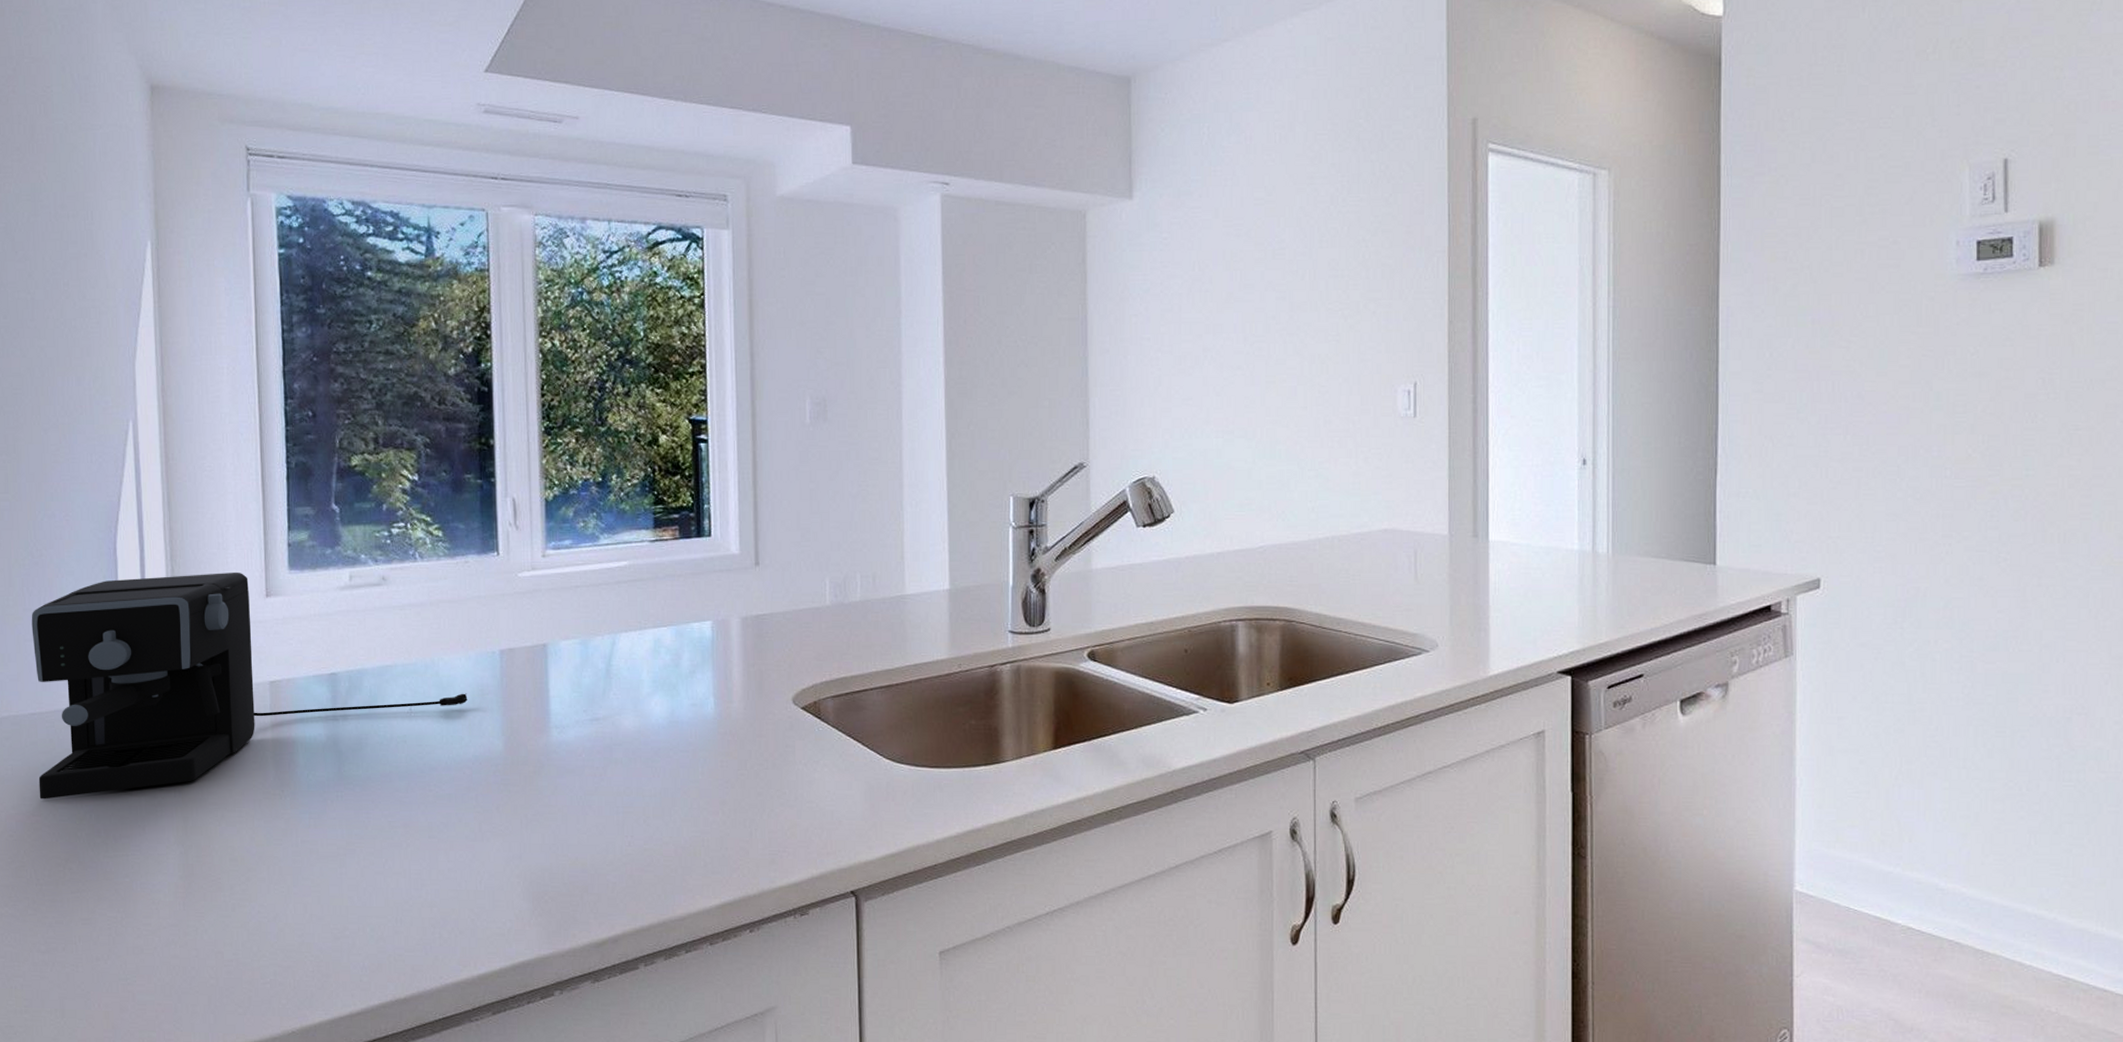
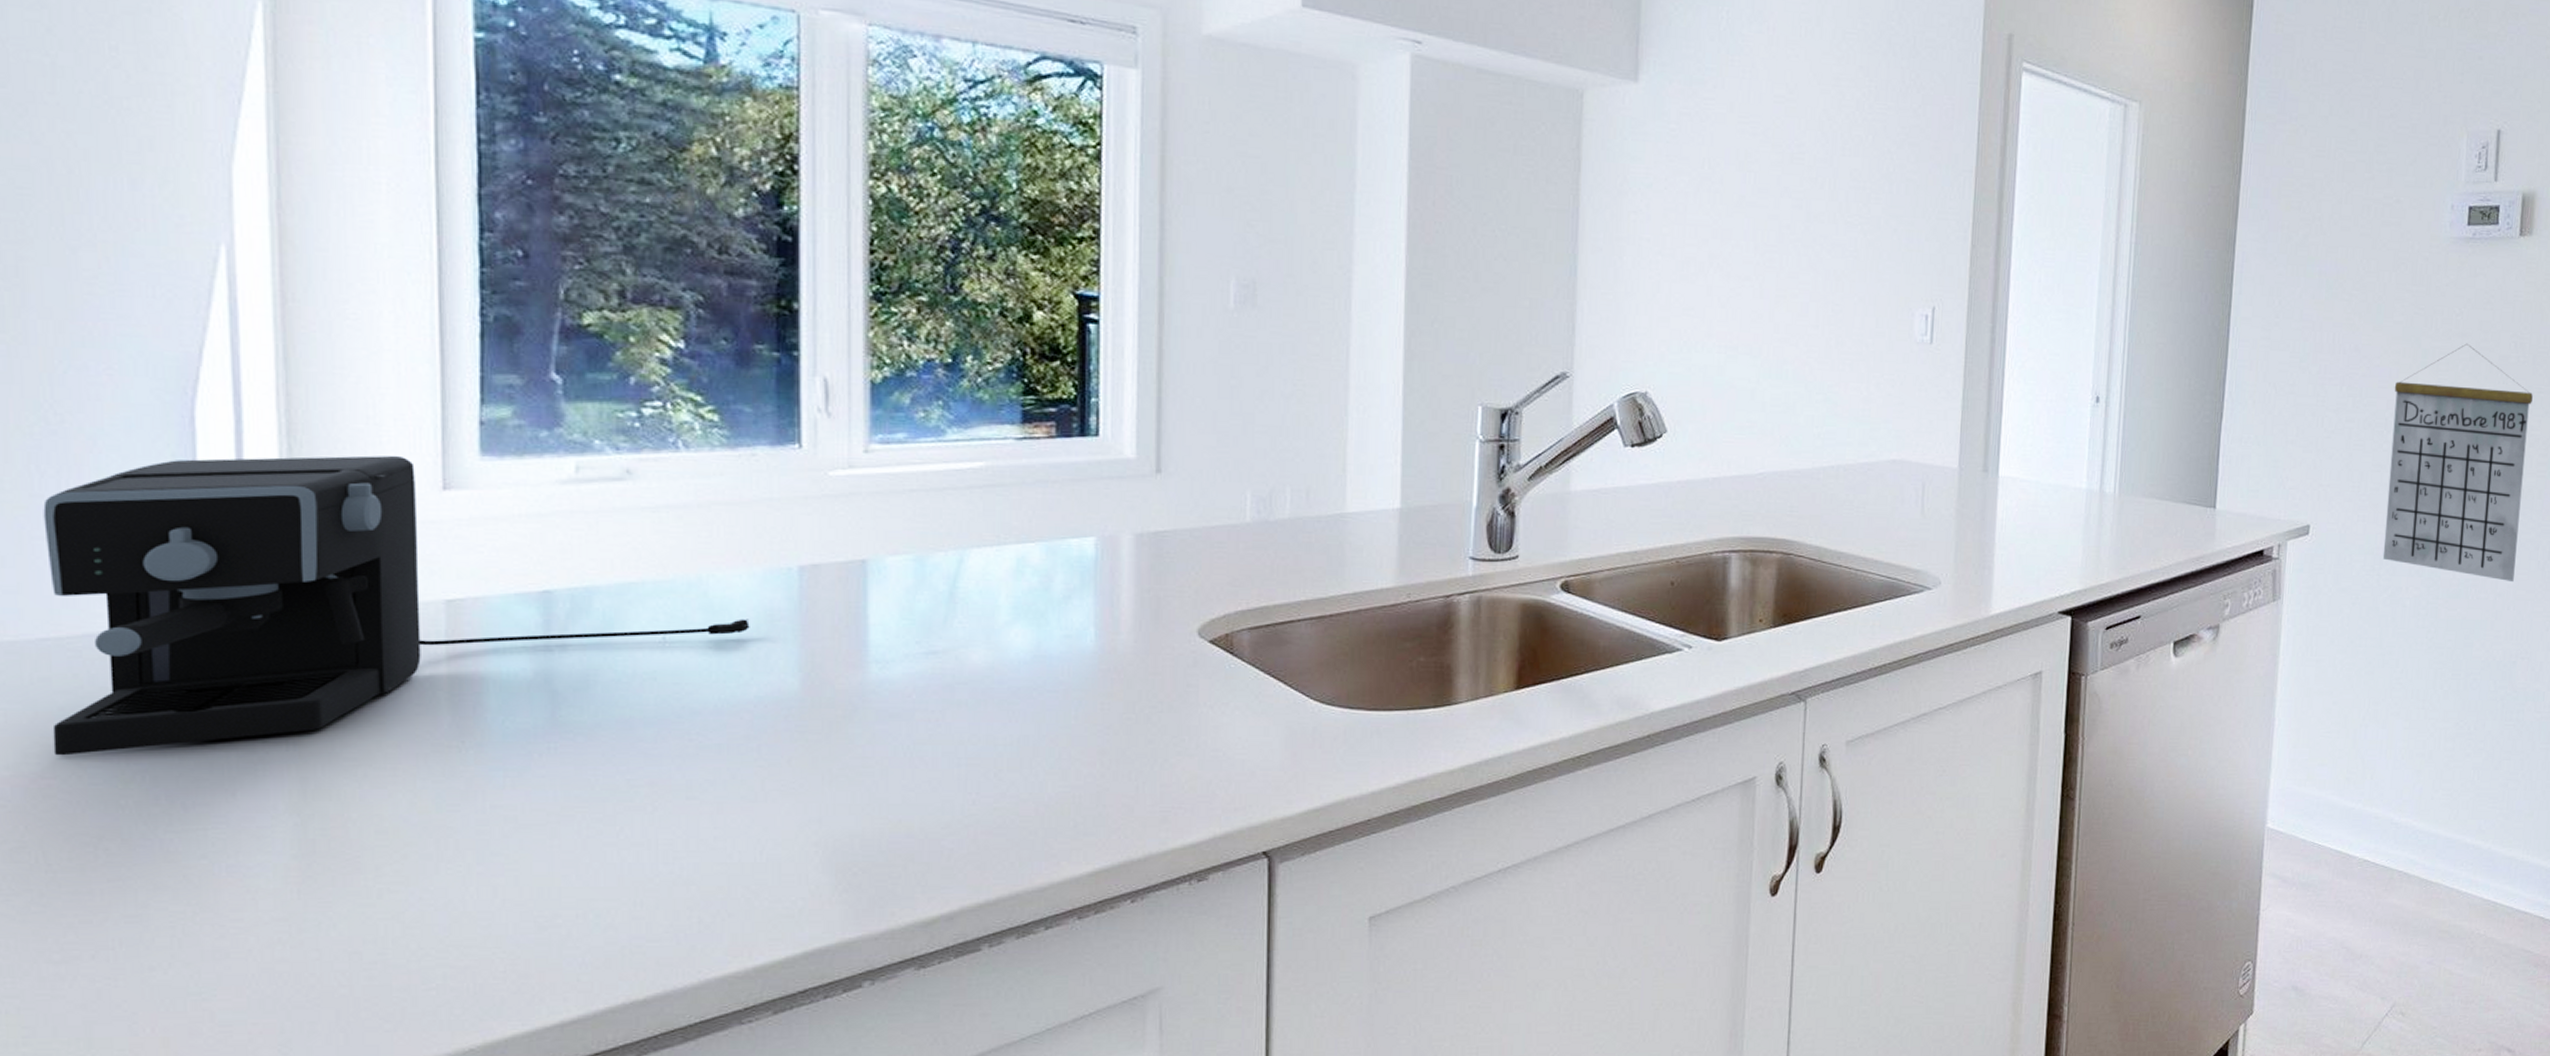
calendar: none [1905,383,2068,632] -> present [2382,343,2533,581]

